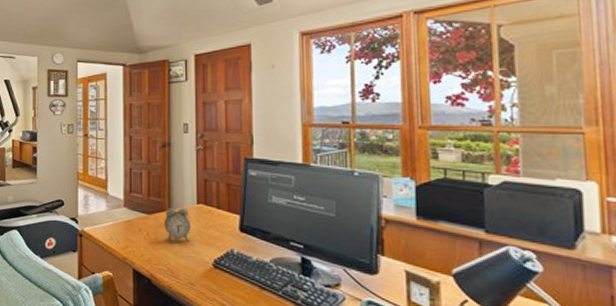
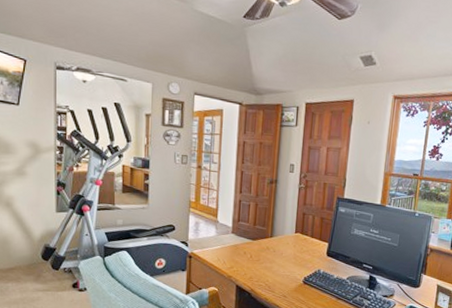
alarm clock: present [164,208,192,242] -> none [266,235,289,263]

